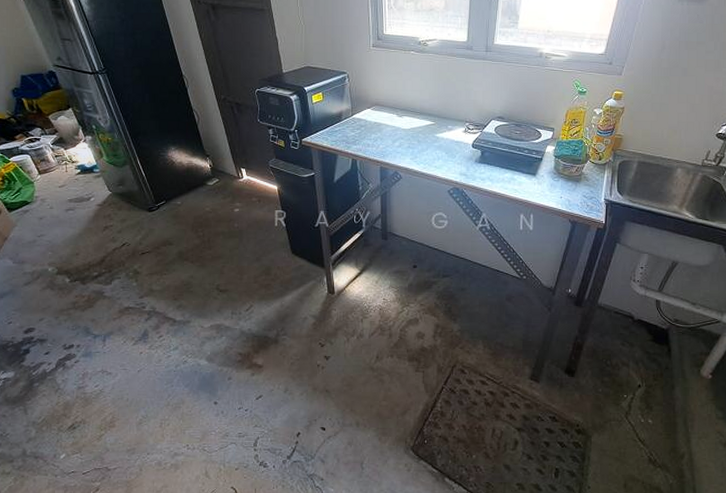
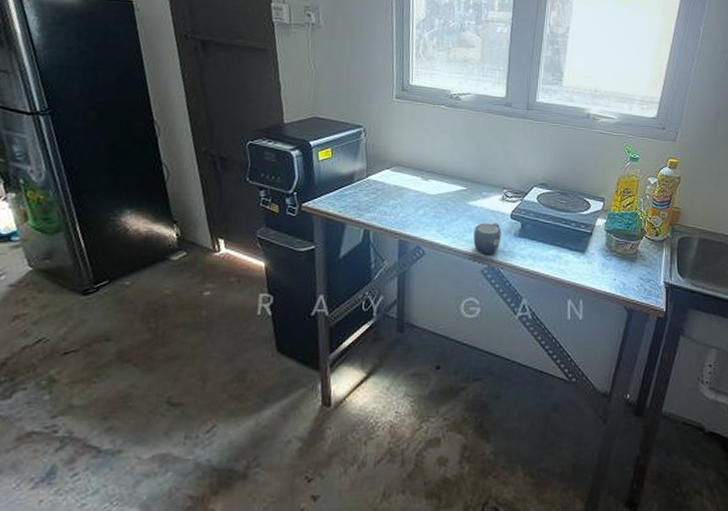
mug: none [441,151,465,177] -> present [473,222,502,254]

